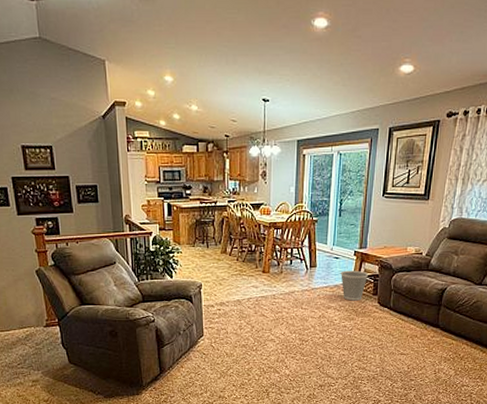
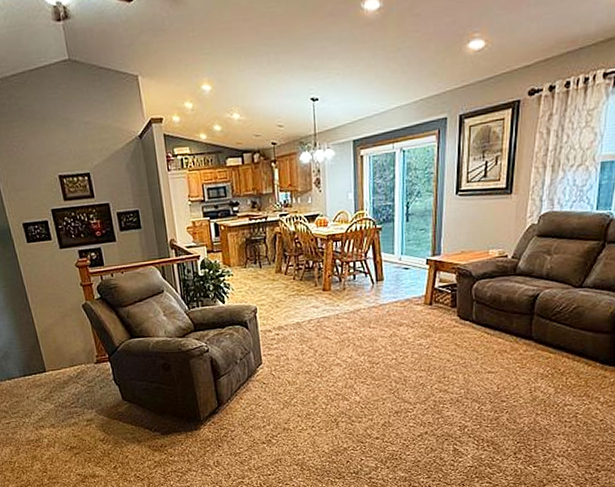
wastebasket: present [341,270,369,301] -> none [412,280,445,316]

